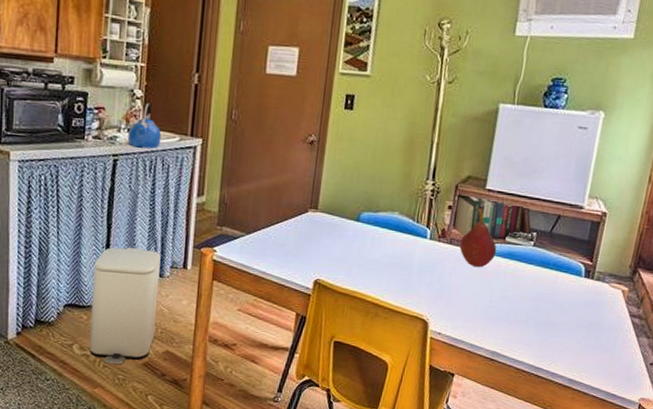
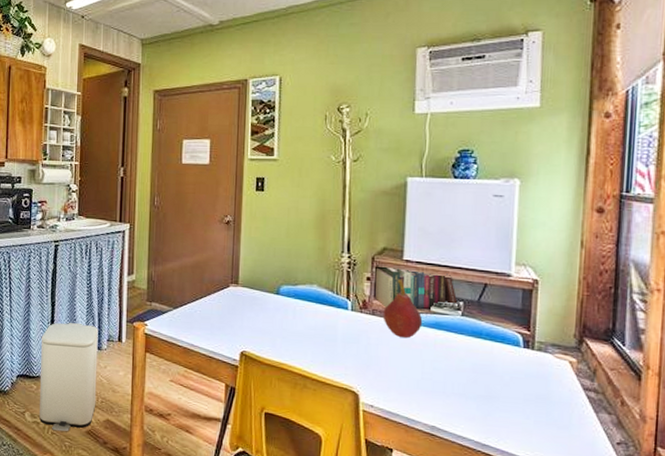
kettle: present [127,102,162,149] -> none [66,194,95,235]

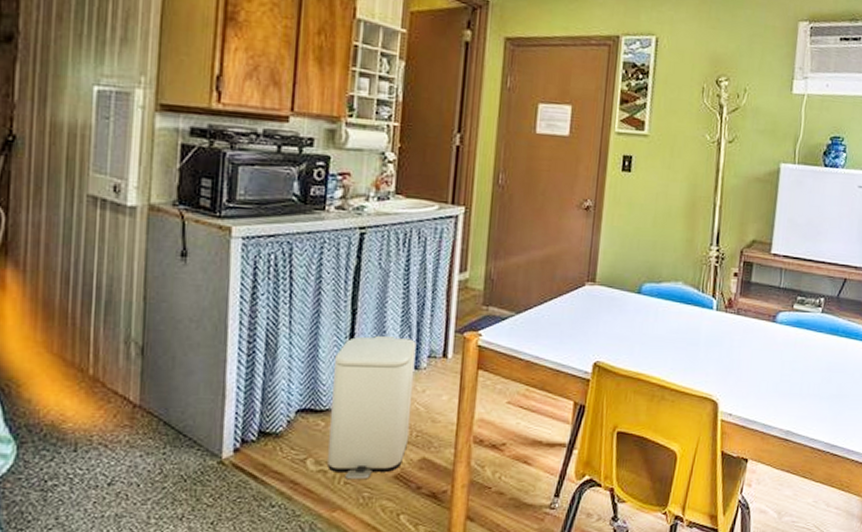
books: present [375,264,458,310] -> none [741,259,819,308]
fruit: present [383,279,423,339] -> none [747,274,786,339]

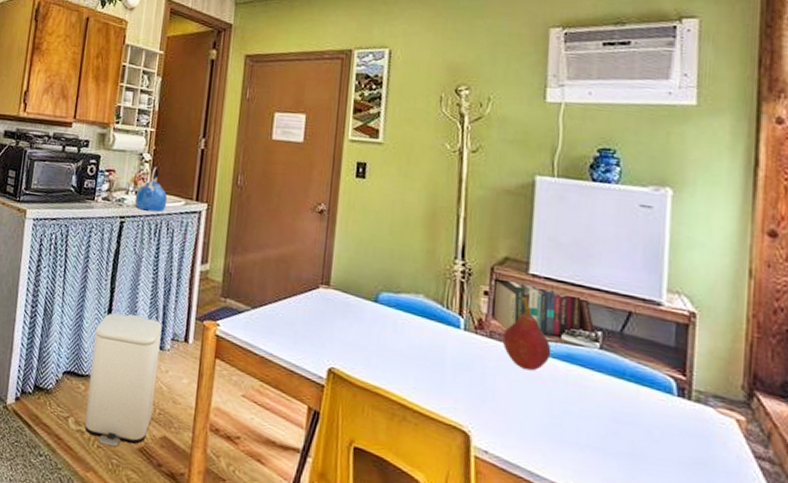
kettle: none [377,166,418,220] -> present [134,165,168,213]
books: none [741,259,819,308] -> present [494,277,595,338]
fruit: none [747,274,786,339] -> present [502,296,552,371]

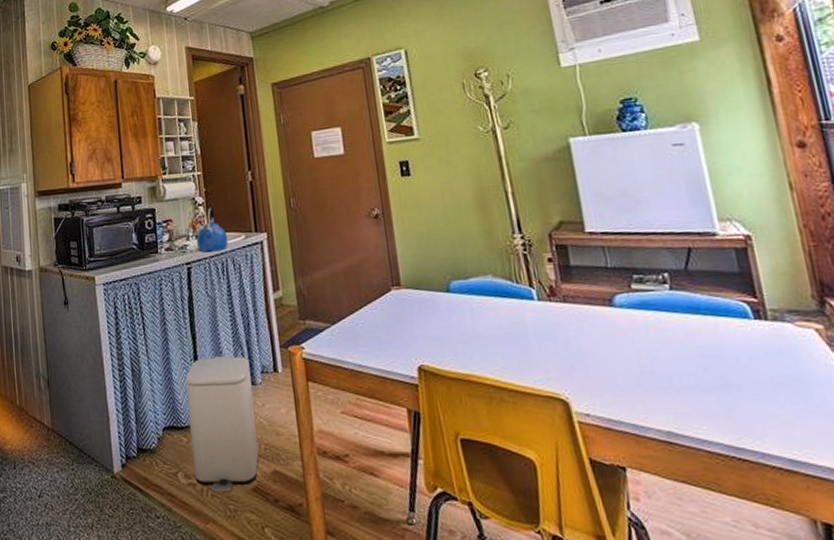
books: present [494,277,595,338] -> none [555,242,662,292]
fruit: present [502,296,552,371] -> none [575,255,626,326]

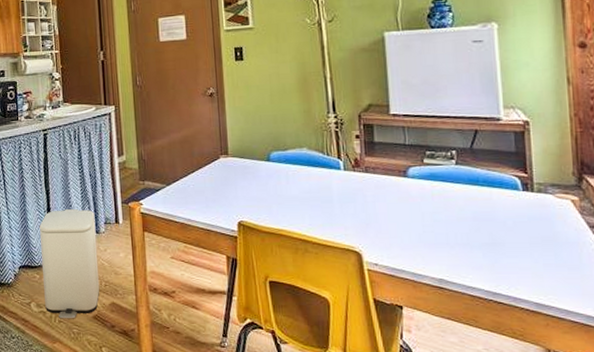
kettle: present [196,206,229,253] -> none [52,81,81,121]

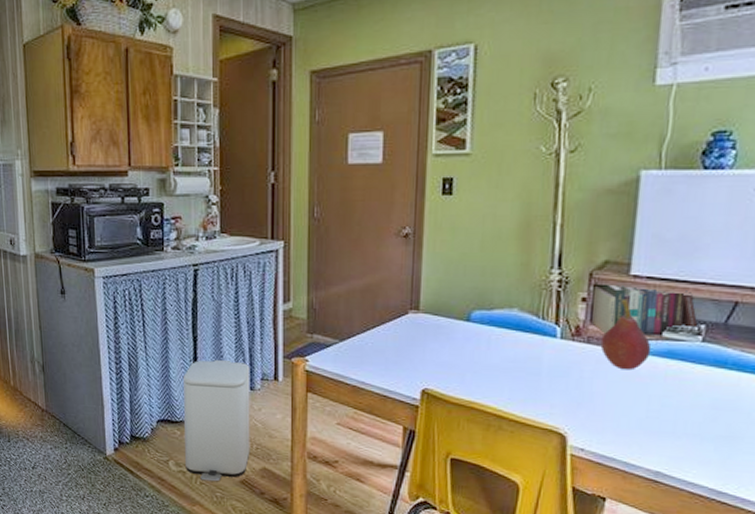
books: none [363,122,450,164] -> present [592,282,698,336]
fruit: none [376,133,417,193] -> present [600,298,652,370]

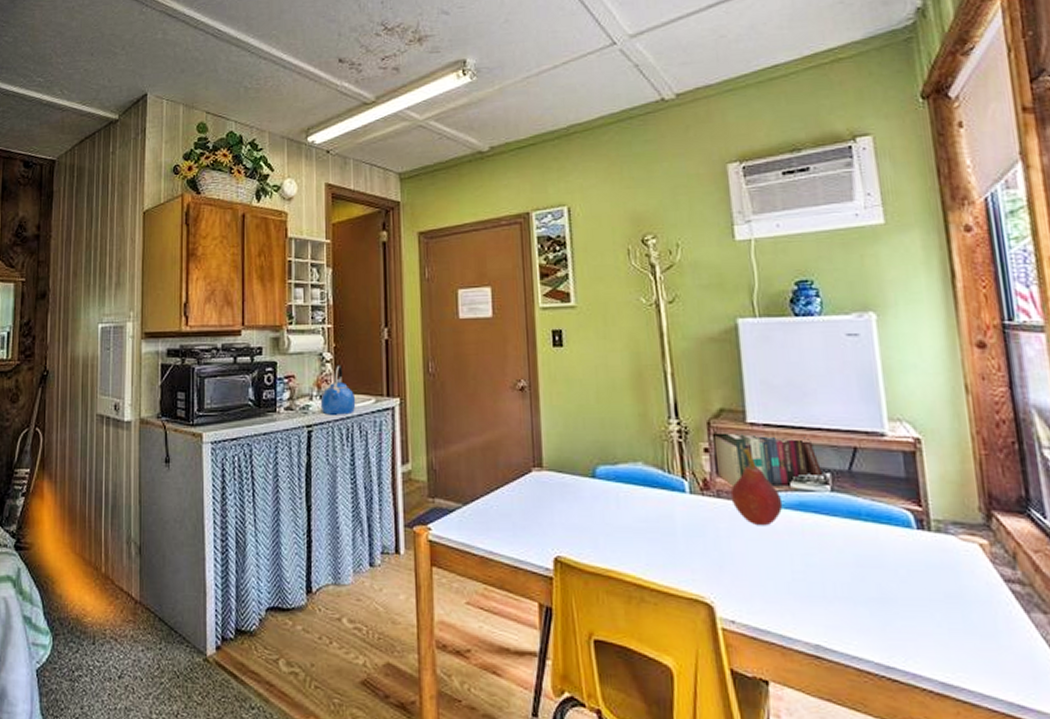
pedal bin: present [183,360,250,482] -> none [296,532,372,685]
kettle: none [206,207,241,256] -> present [320,364,356,415]

